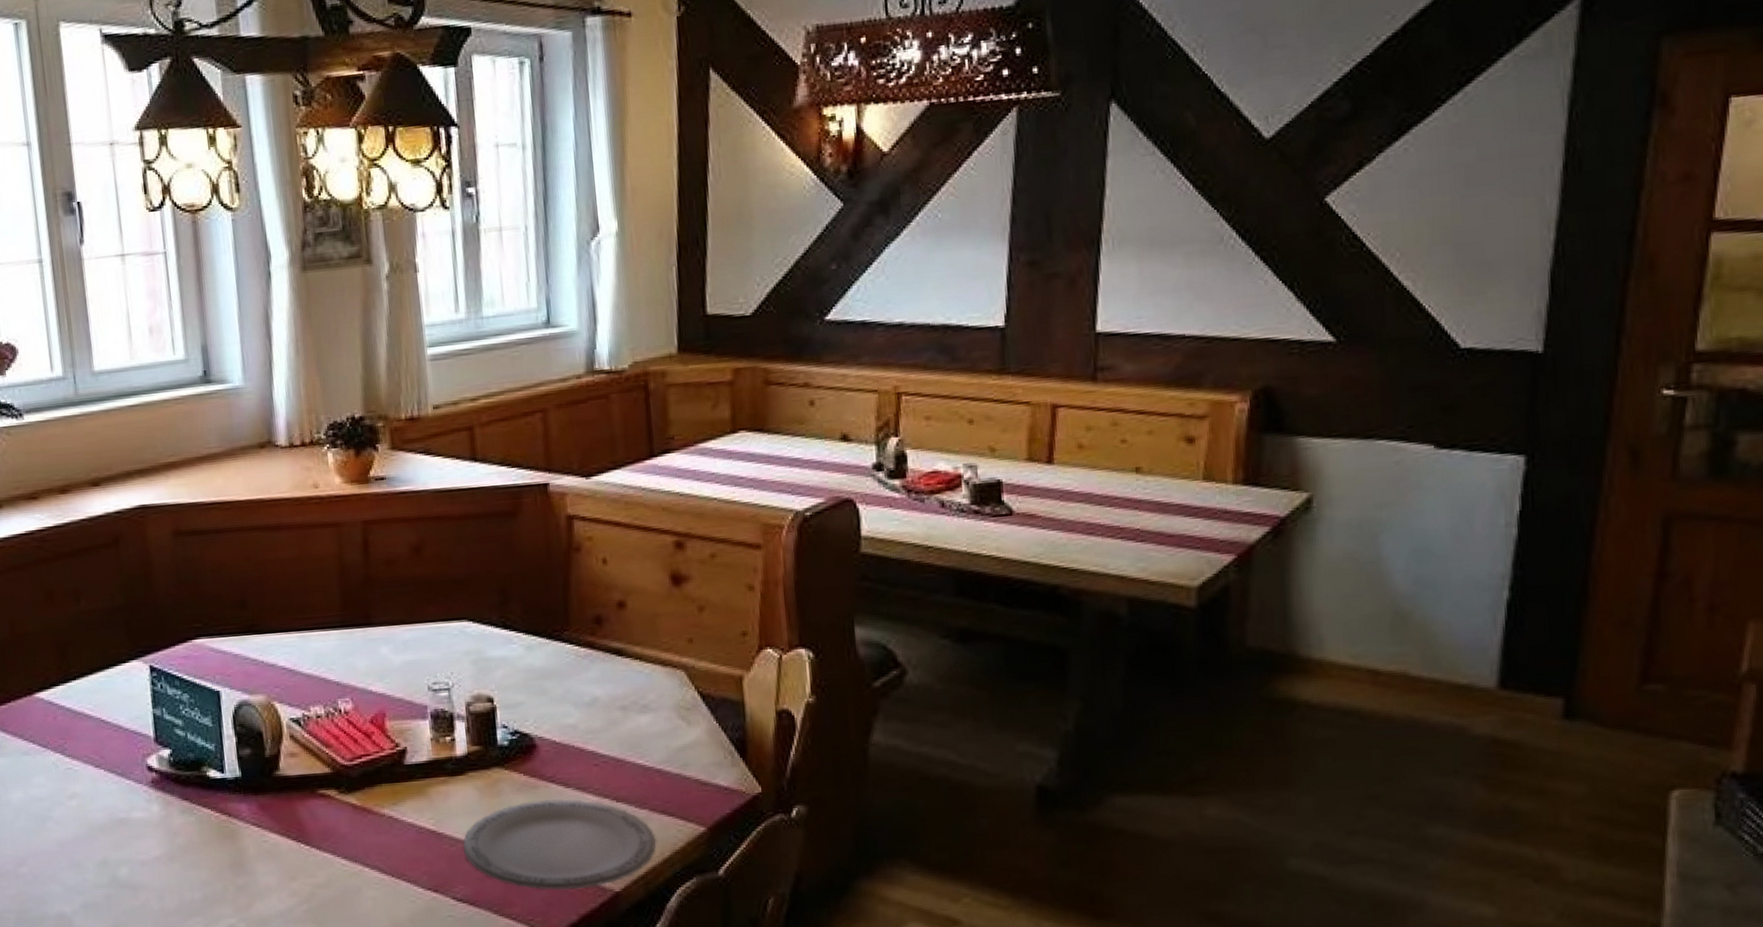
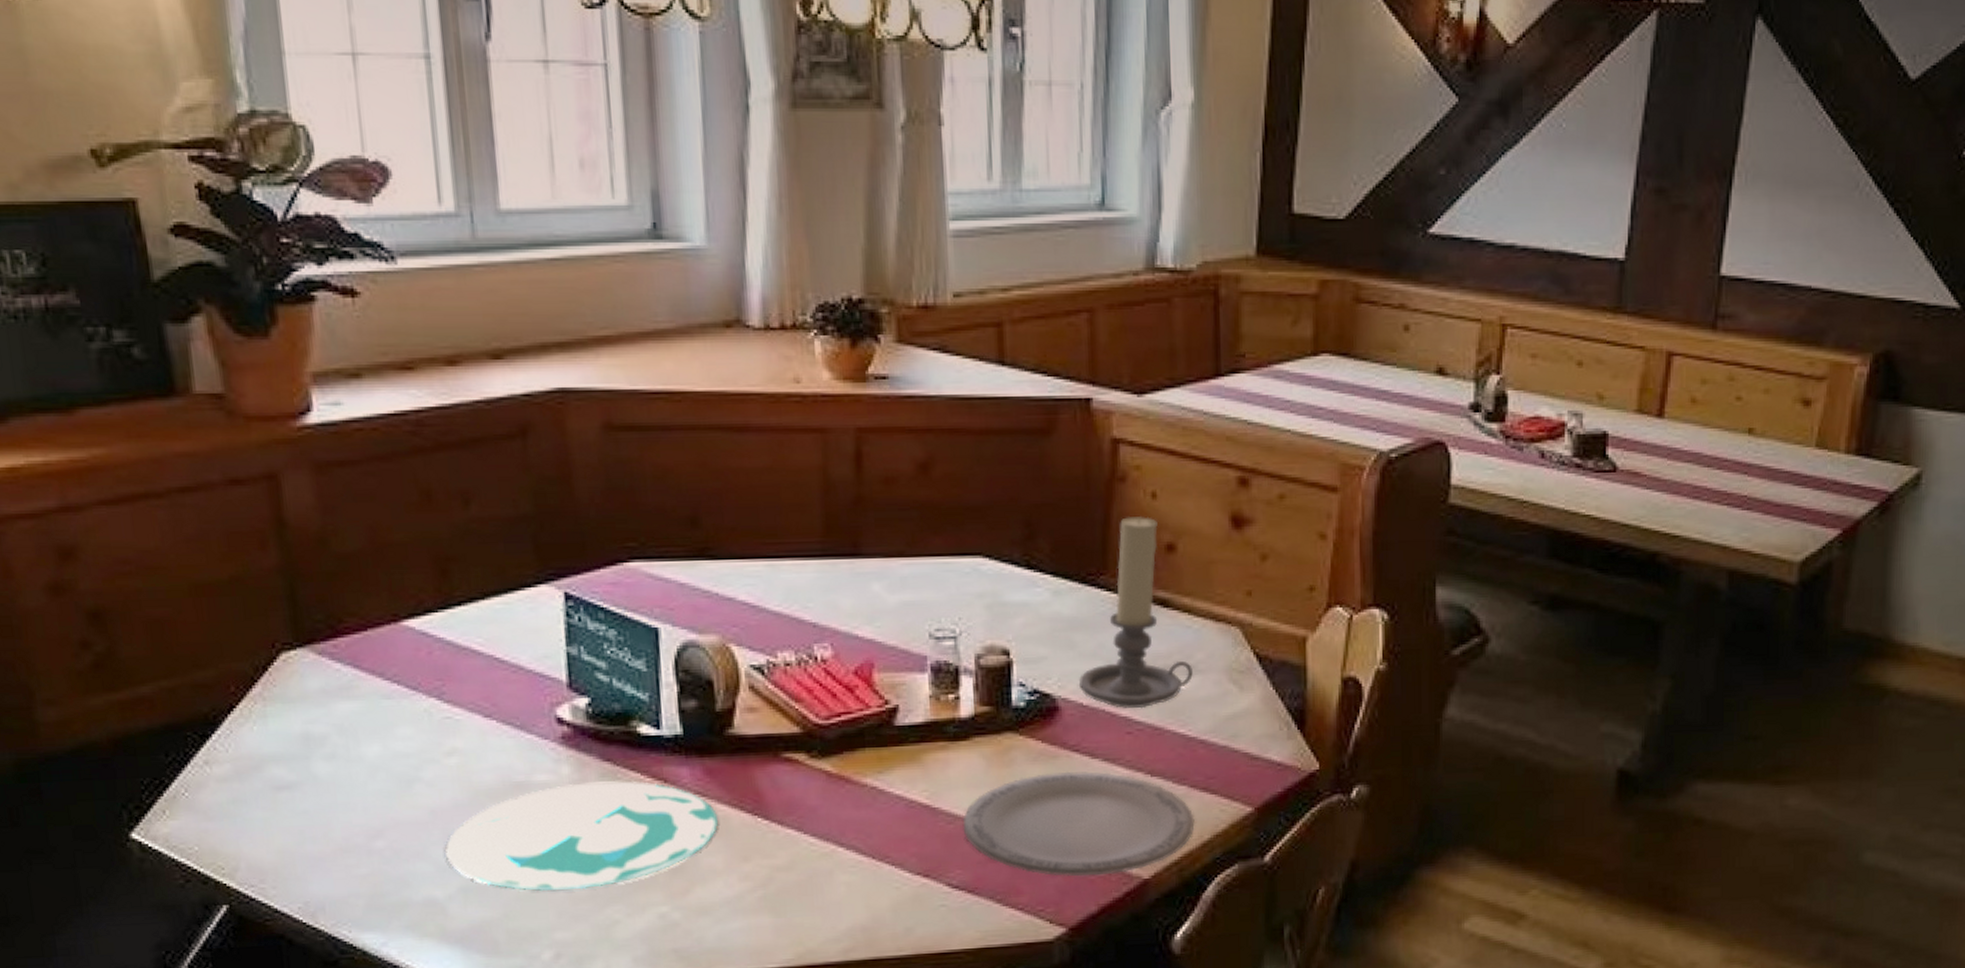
plate: none [70,815,271,907] -> present [445,780,718,892]
candle holder: none [551,579,647,744] -> present [1079,516,1193,709]

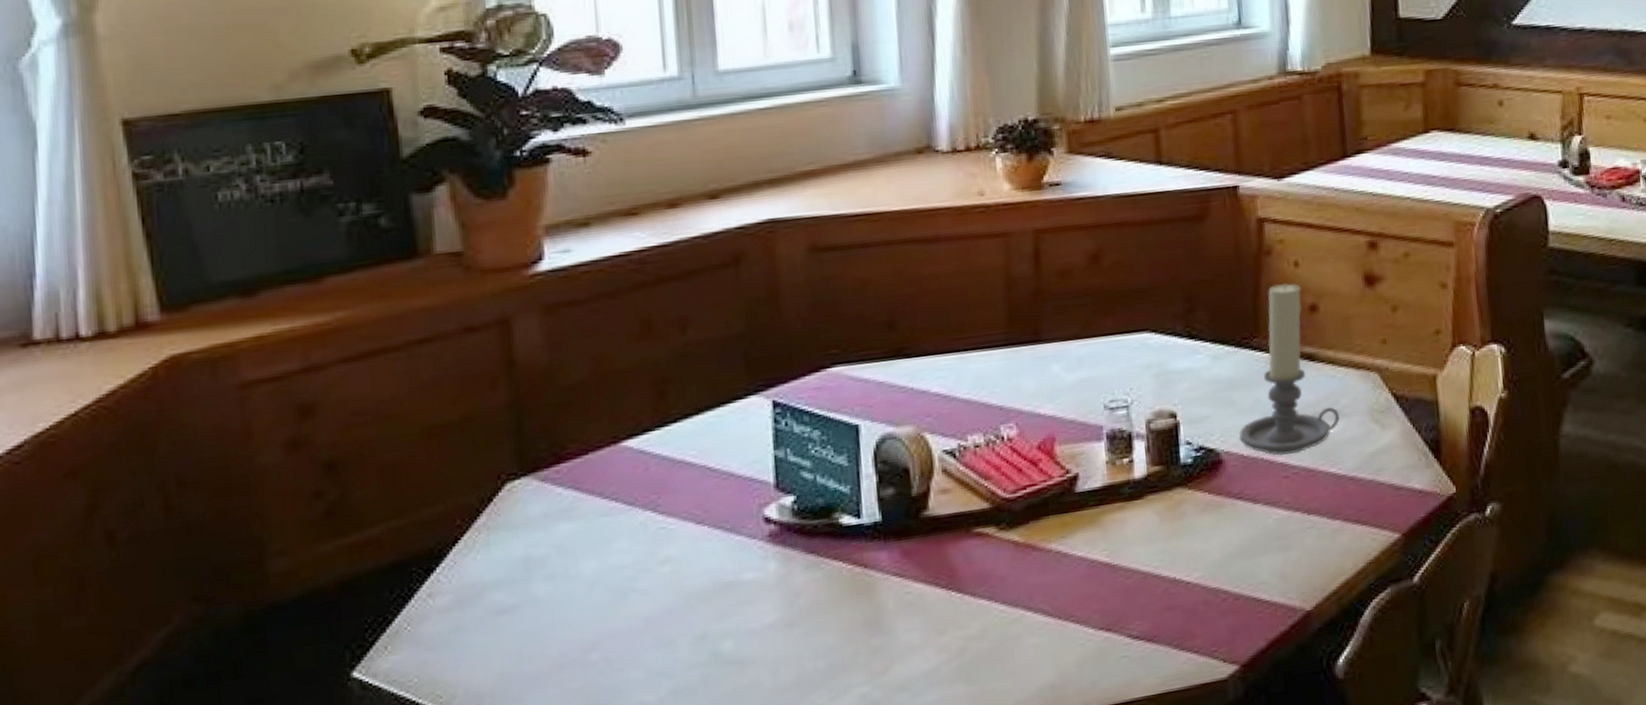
plate: present [445,780,718,892] -> none [657,569,915,686]
plate: present [962,771,1195,877] -> none [1140,515,1349,617]

